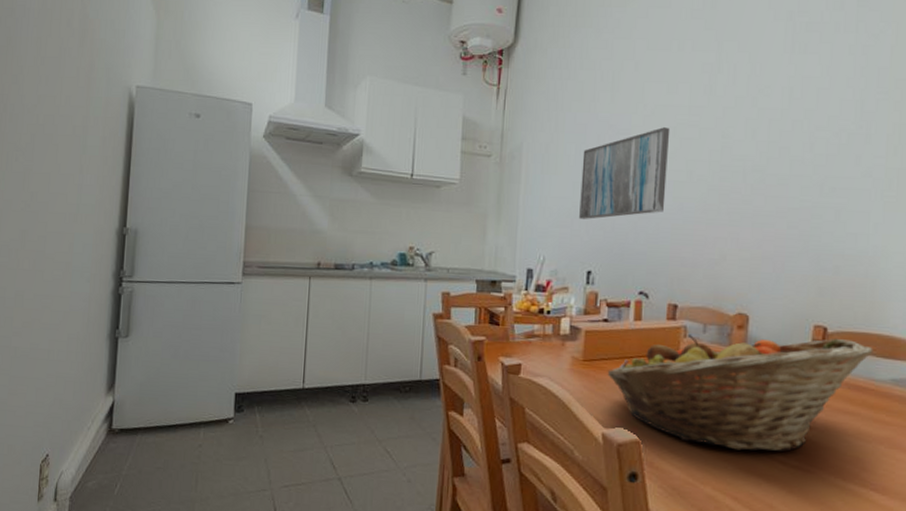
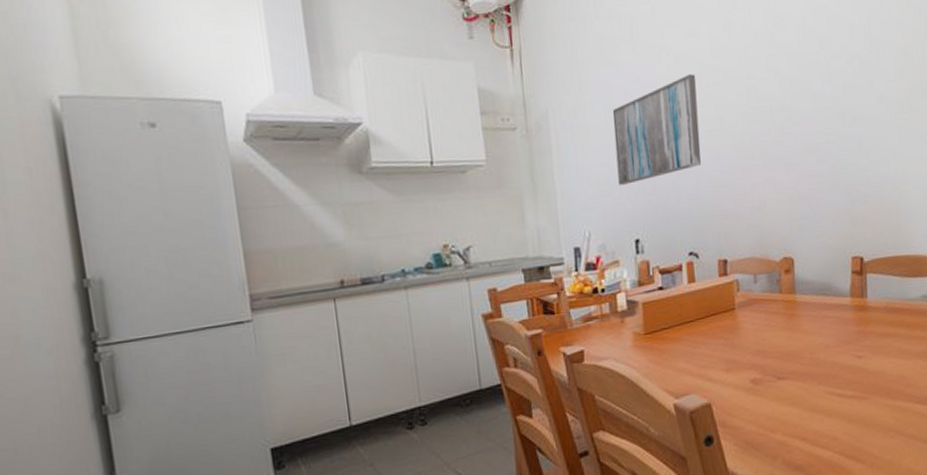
fruit basket: present [607,335,873,452] -> none [669,265,904,395]

